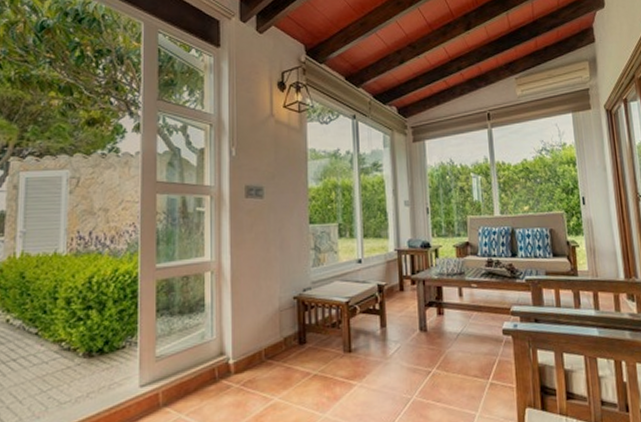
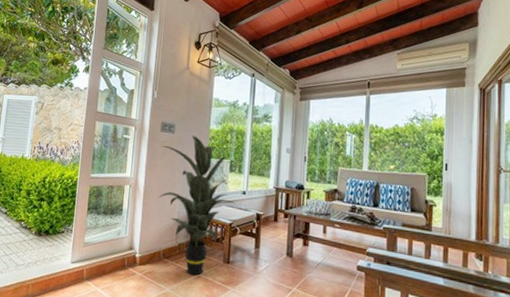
indoor plant: none [247,198,351,375] -> present [158,135,236,276]

